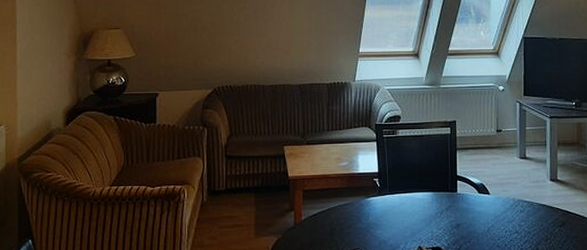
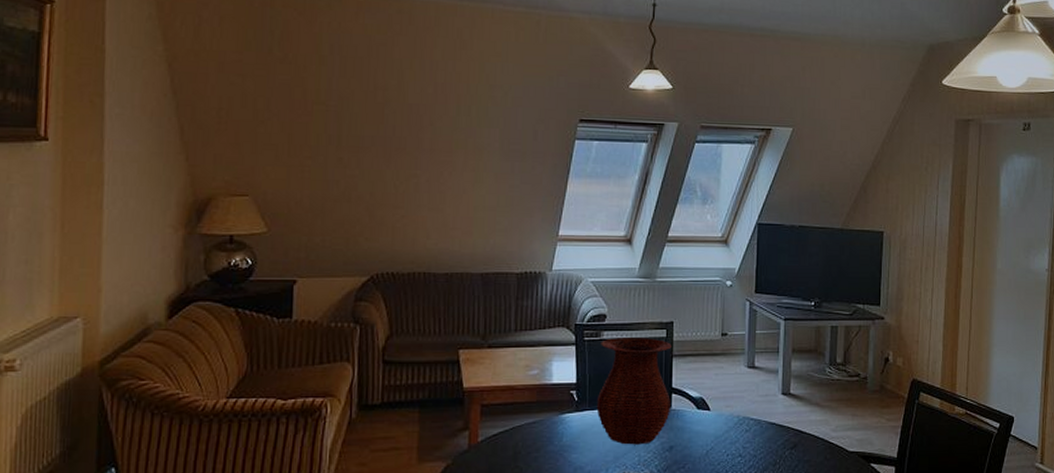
vase: none [395,134,456,223] -> present [596,336,672,445]

